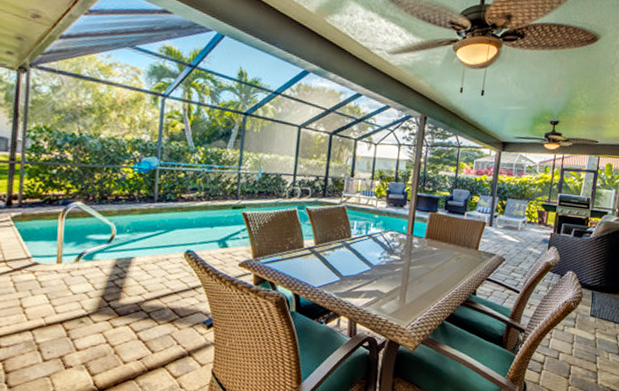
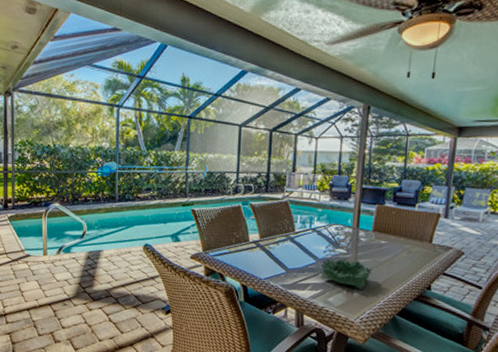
decorative bowl: none [375,264,423,295] -> present [321,257,372,289]

